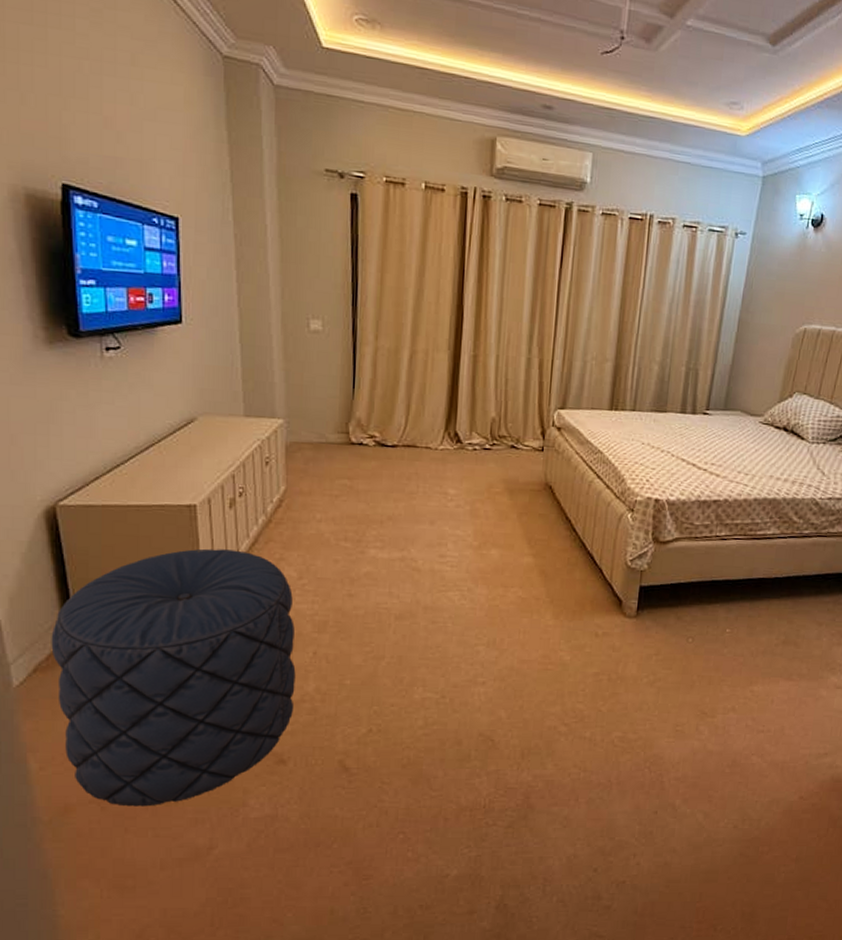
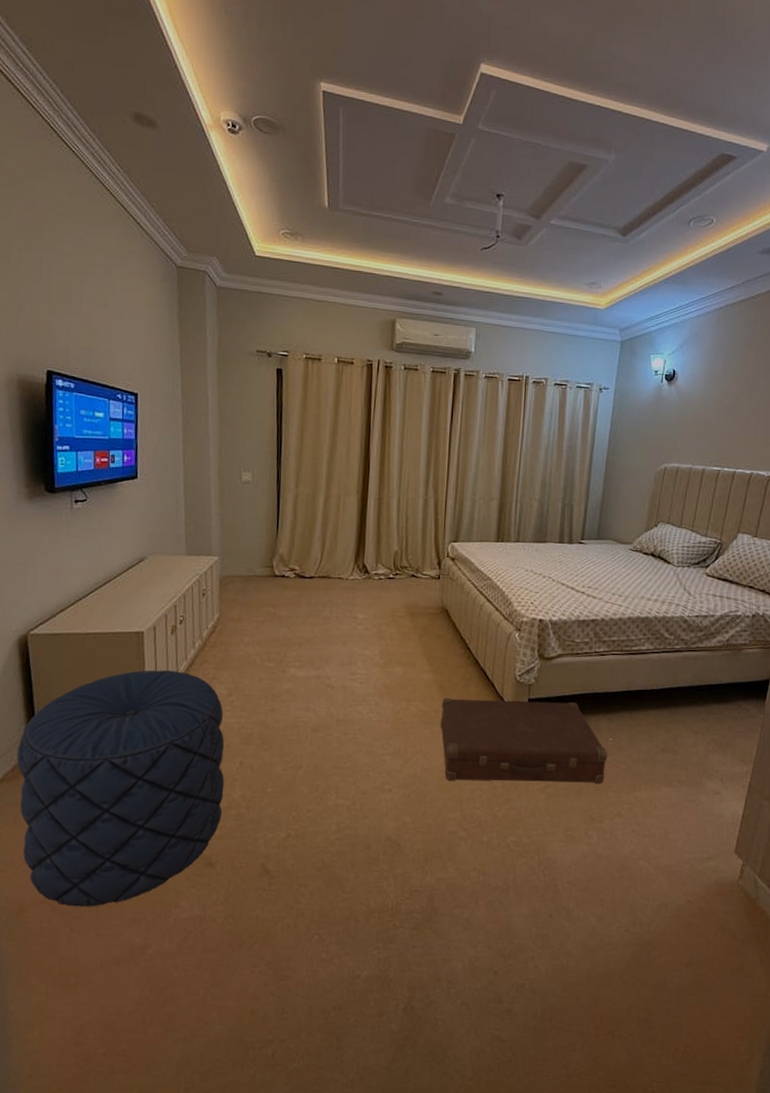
suitcase: none [540,584,724,677] -> present [440,698,607,783]

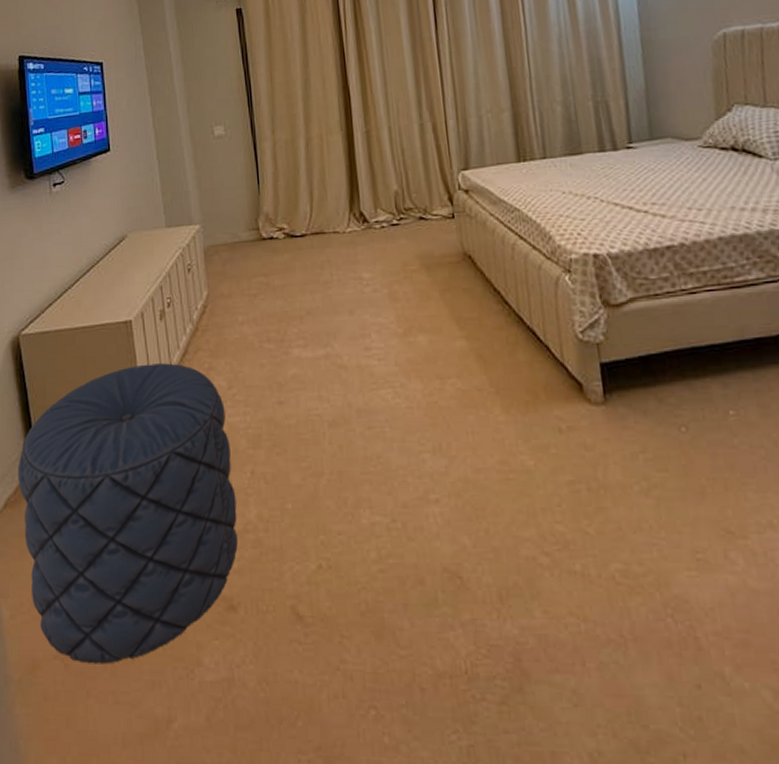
suitcase: present [440,698,607,783] -> none [484,362,736,484]

